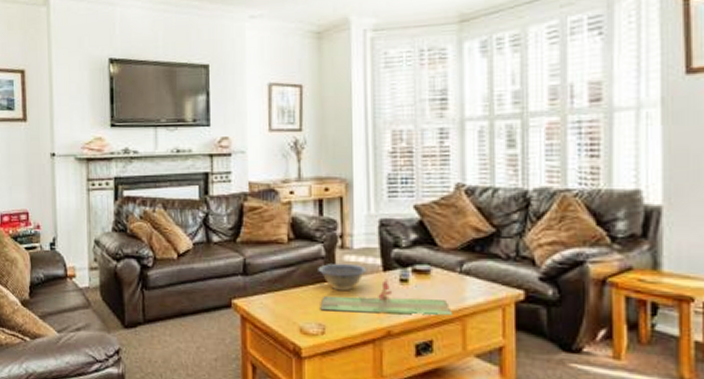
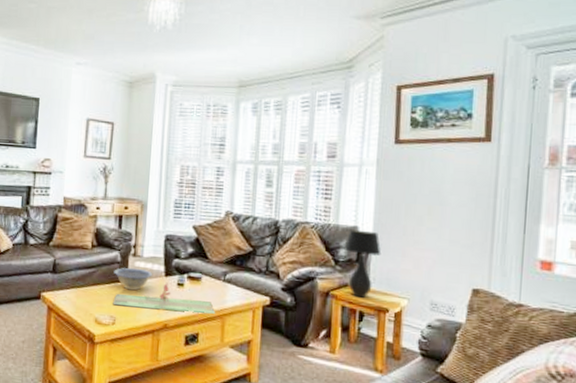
table lamp: none [624,194,677,284] -> present [345,229,381,298]

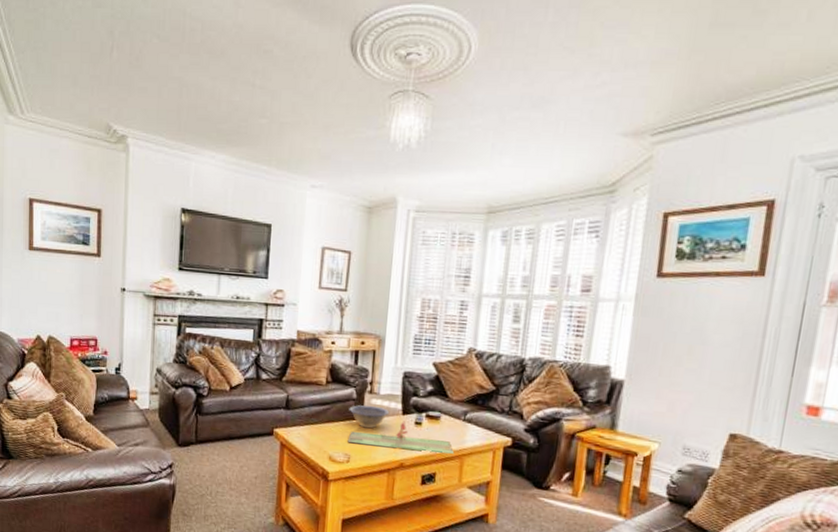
table lamp: present [345,229,381,298] -> none [594,369,634,441]

